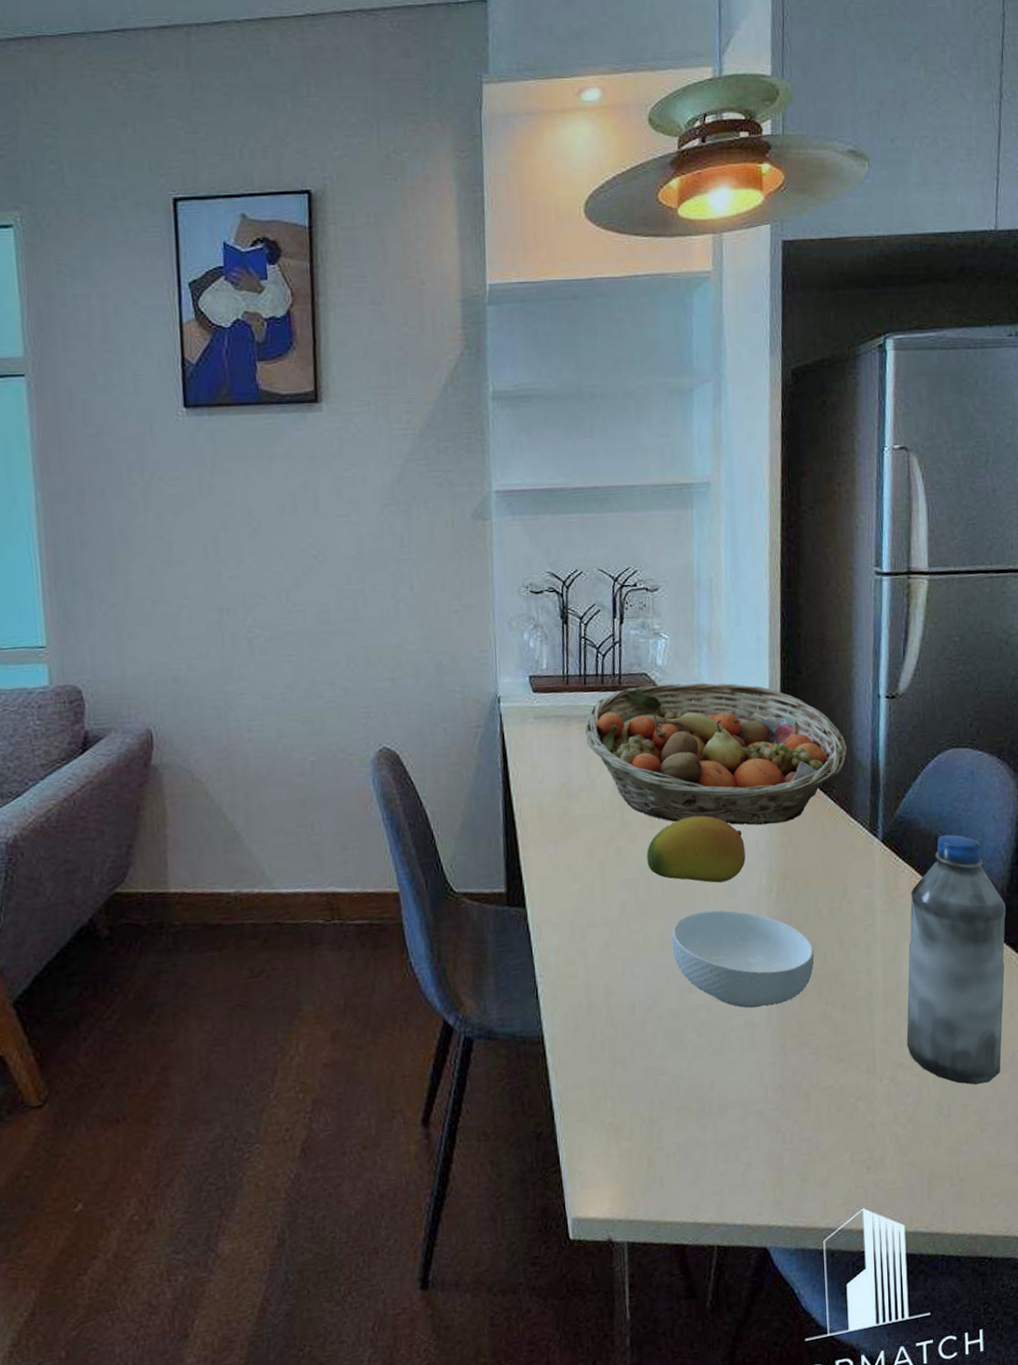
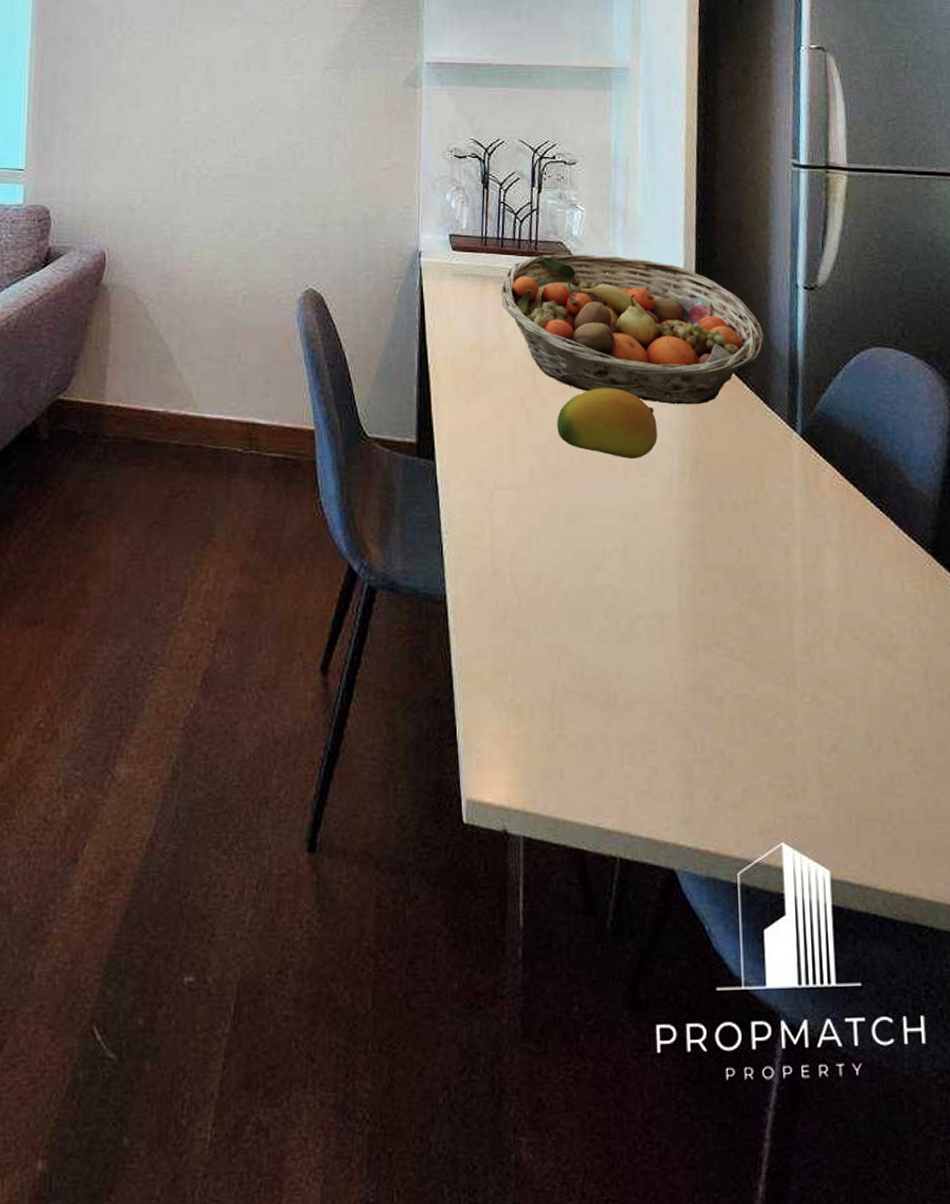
cereal bowl: present [672,910,814,1009] -> none [580,487,729,597]
water bottle: present [906,834,1007,1085] -> none [830,437,939,718]

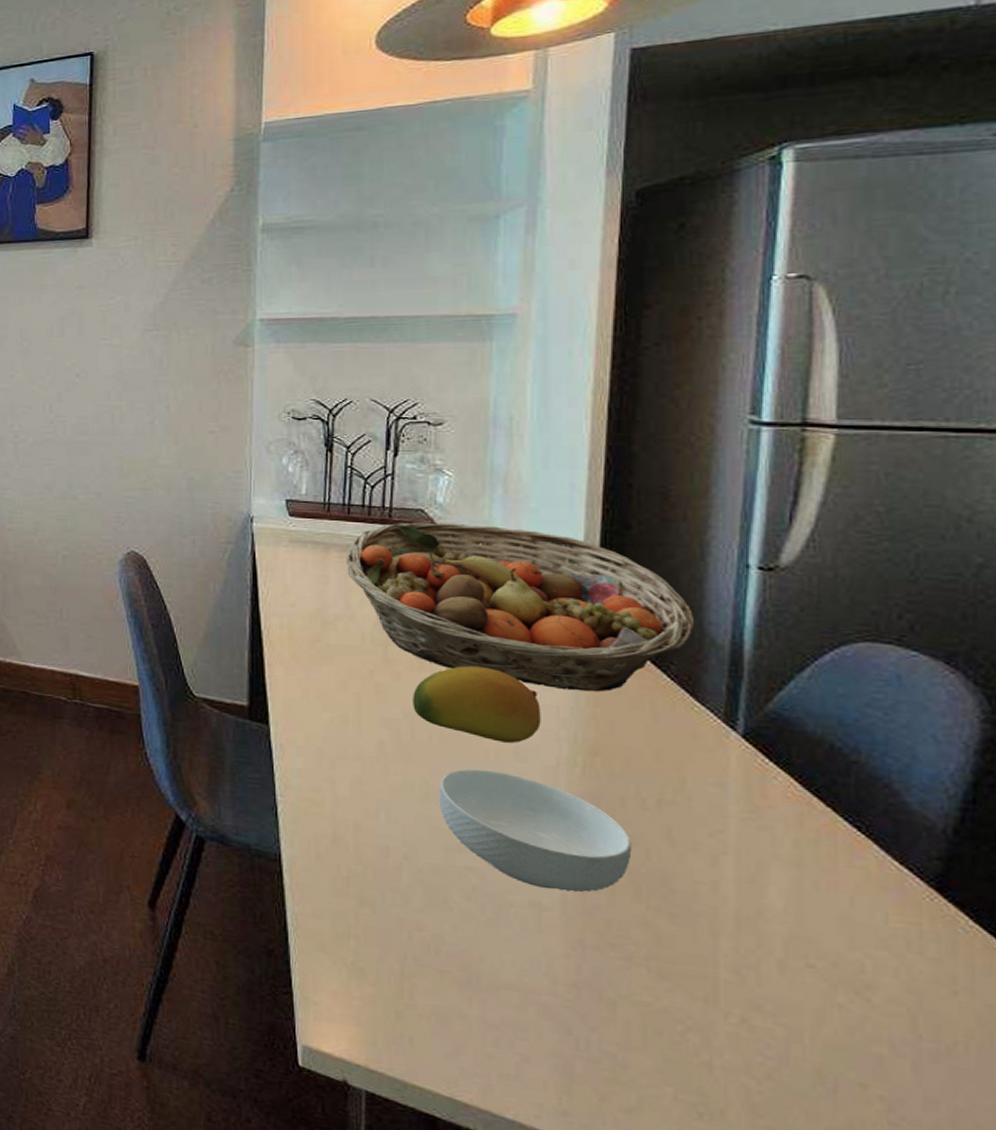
cereal bowl: none [580,487,729,597] -> present [439,768,632,893]

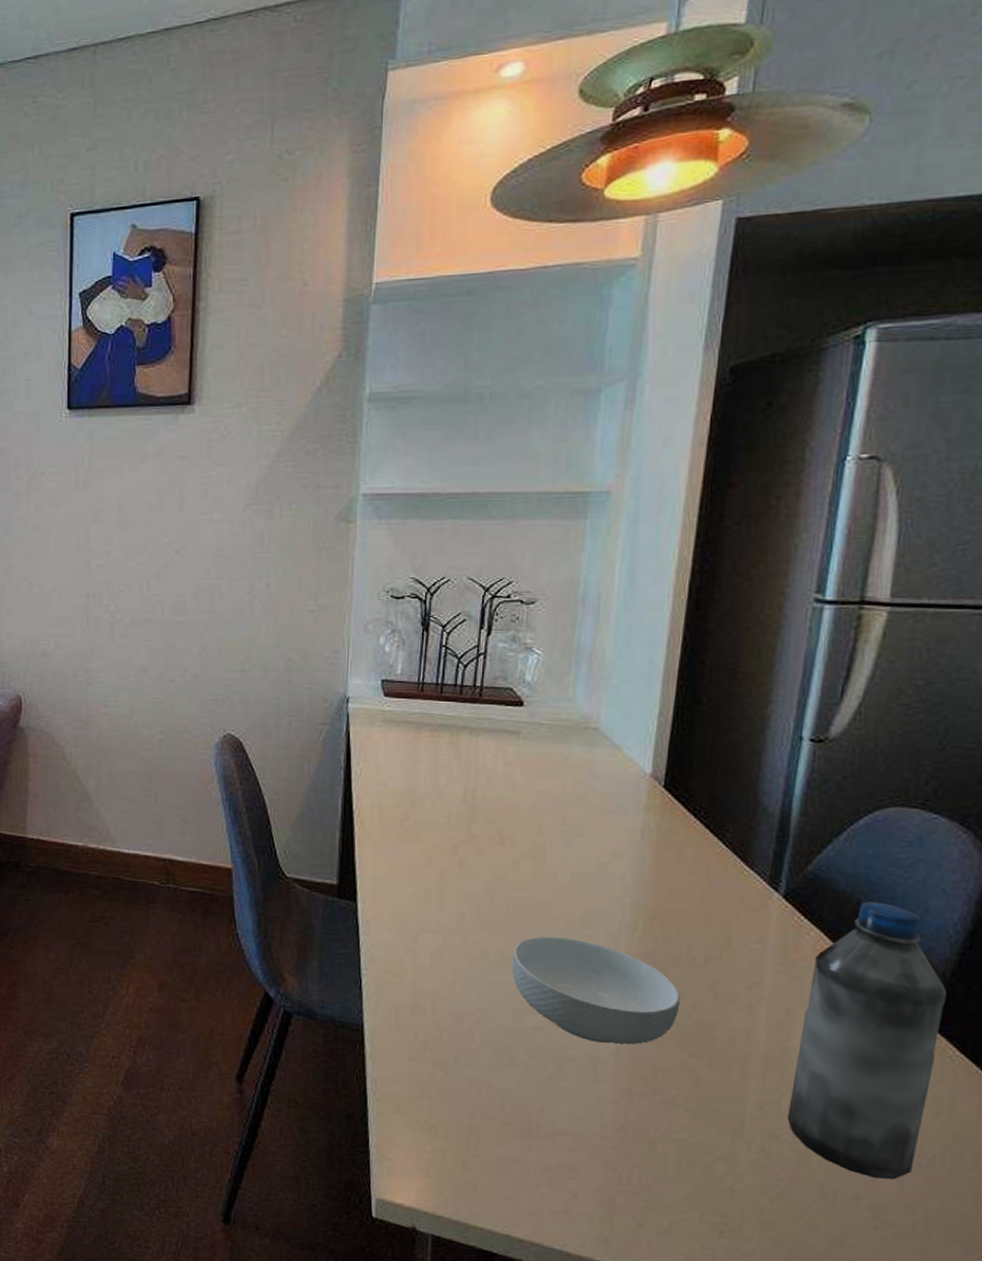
fruit basket: present [345,522,695,692] -> none [436,701,751,860]
fruit: present [413,666,541,743] -> none [492,839,609,911]
water bottle: none [770,745,951,1068] -> present [787,901,947,1179]

